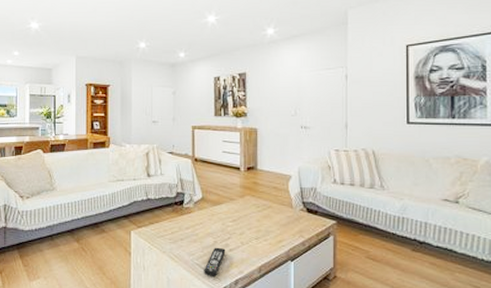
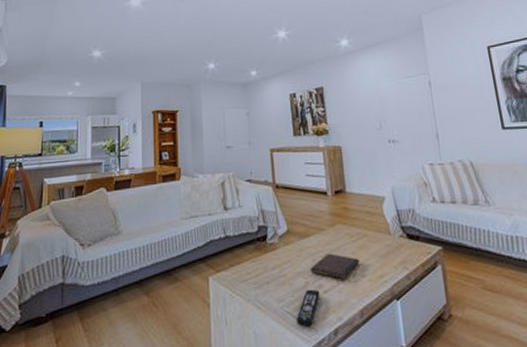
book: none [220,219,263,241] -> present [311,253,360,279]

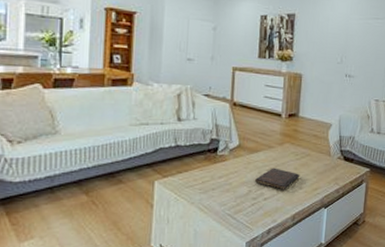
remote control: present [296,289,320,327] -> none [235,196,260,226]

